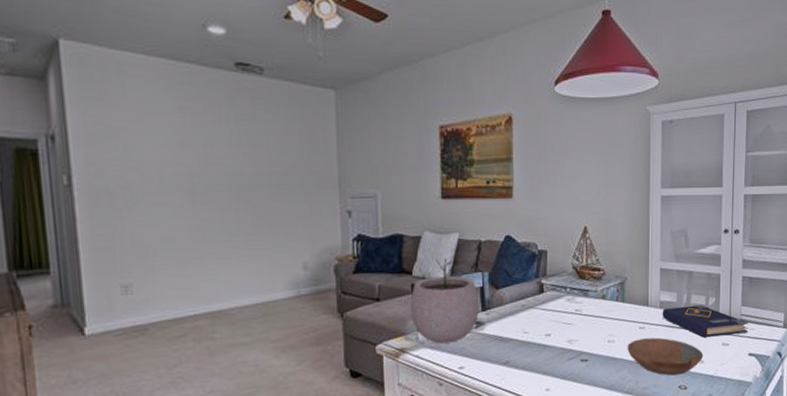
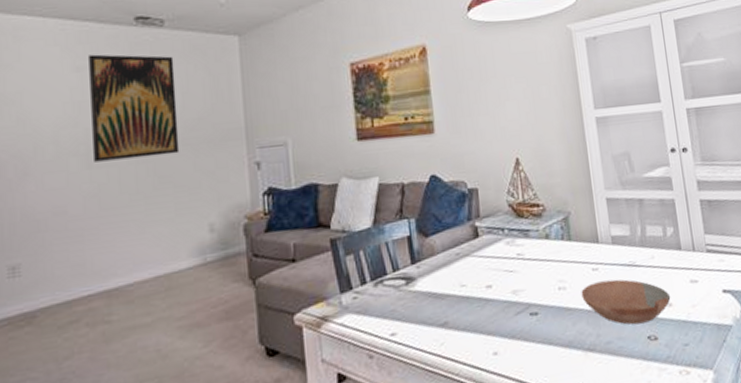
wall art: none [191,96,277,198] -> present [89,54,180,162]
plant pot: present [410,258,479,344] -> none [330,206,408,308]
book: present [662,305,749,338] -> none [615,236,718,275]

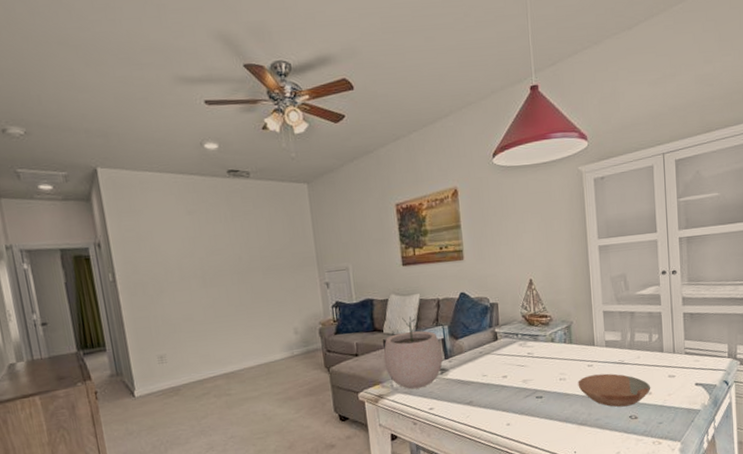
wall art: present [89,54,180,162] -> none [196,201,269,283]
plant pot: none [330,206,408,308] -> present [383,316,443,389]

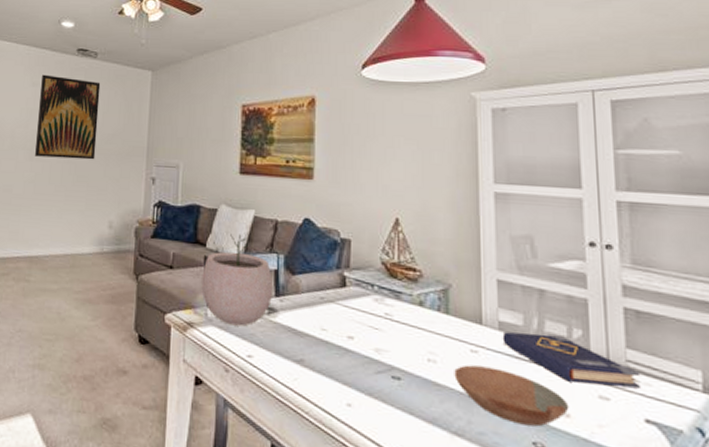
wall art: none [196,201,269,283] -> present [35,74,101,160]
book: none [608,341,693,371] -> present [502,332,642,390]

